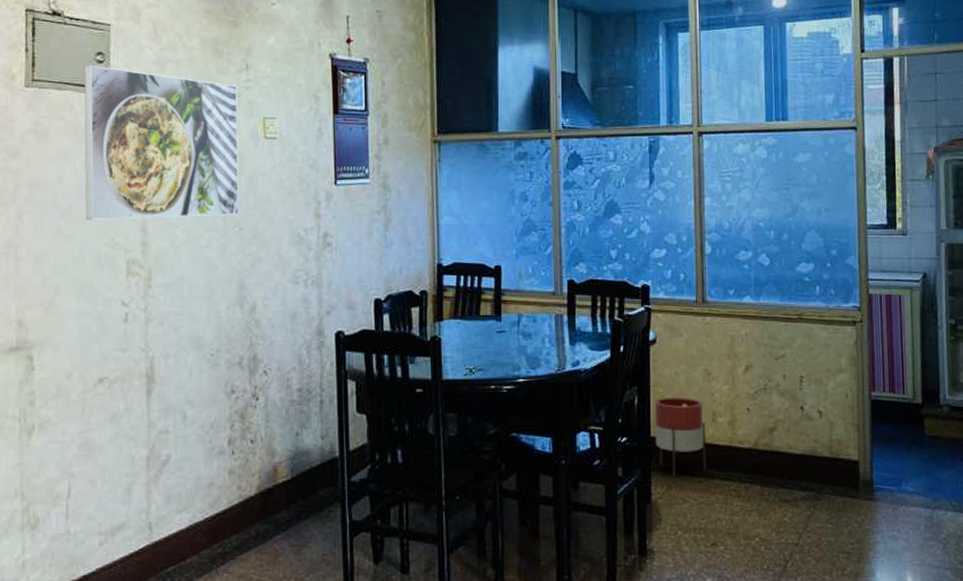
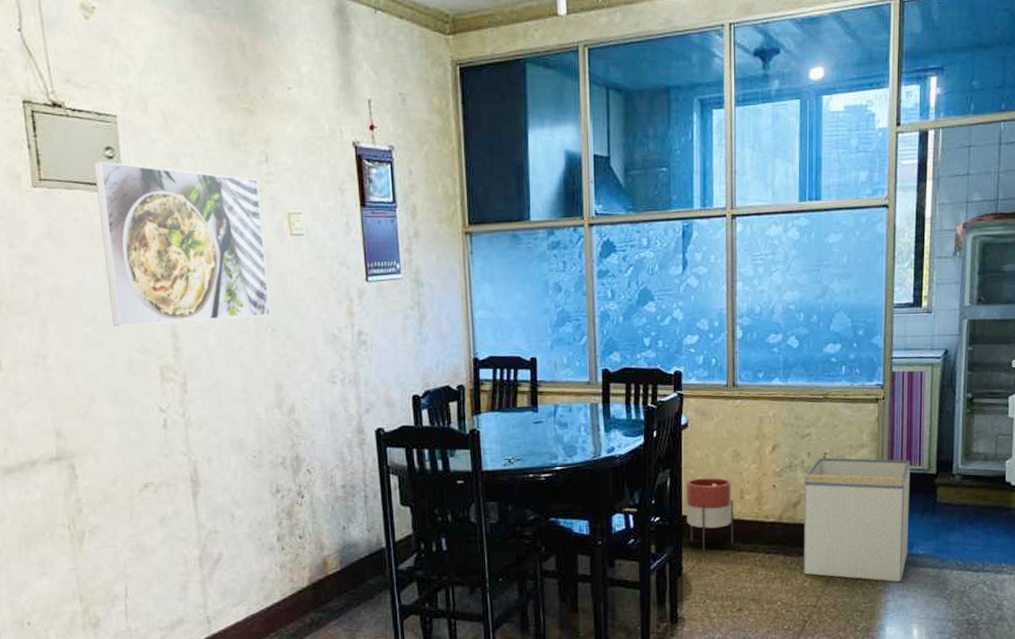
storage bin: none [780,381,896,521] -> present [803,457,911,582]

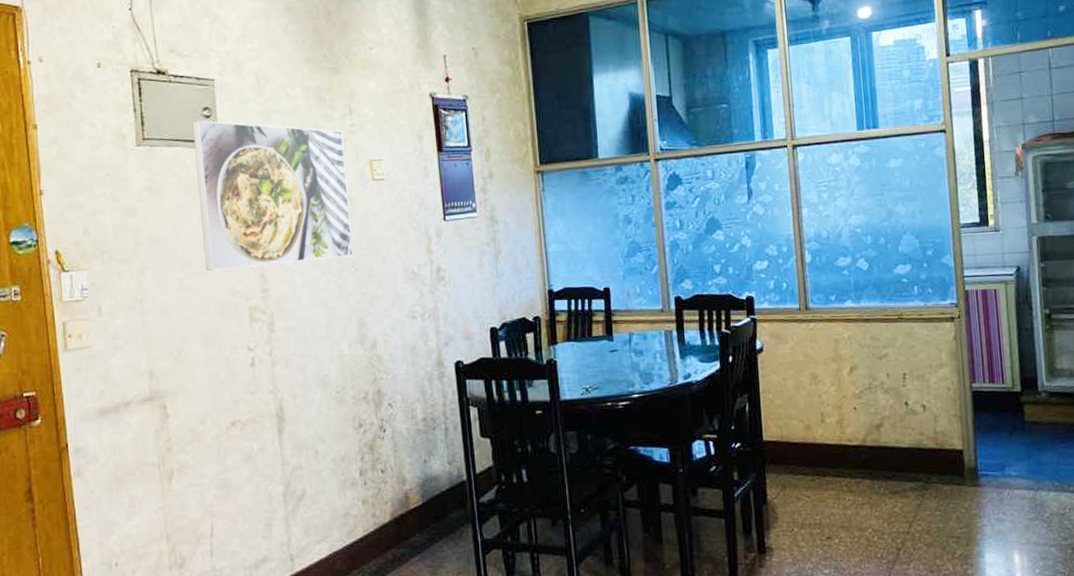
planter: present [686,477,734,552] -> none [766,401,818,478]
storage bin: present [803,457,911,582] -> none [885,378,1000,505]

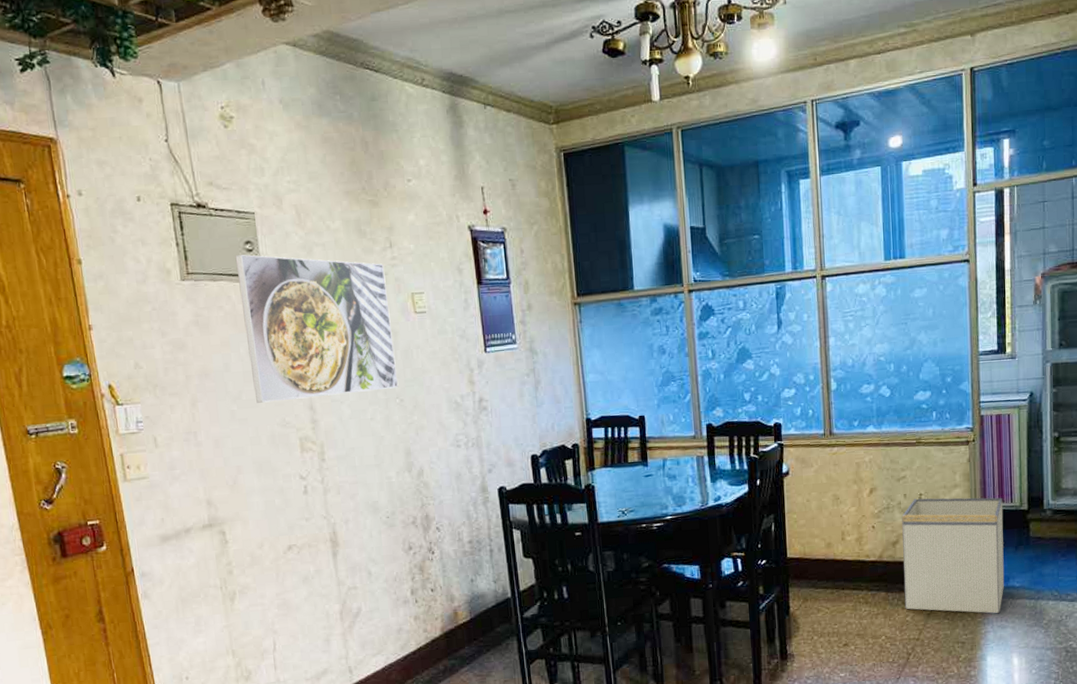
storage bin: none [885,378,1000,505] -> present [902,497,1005,613]

